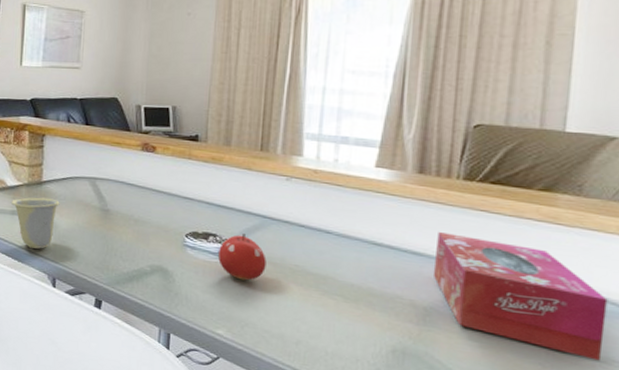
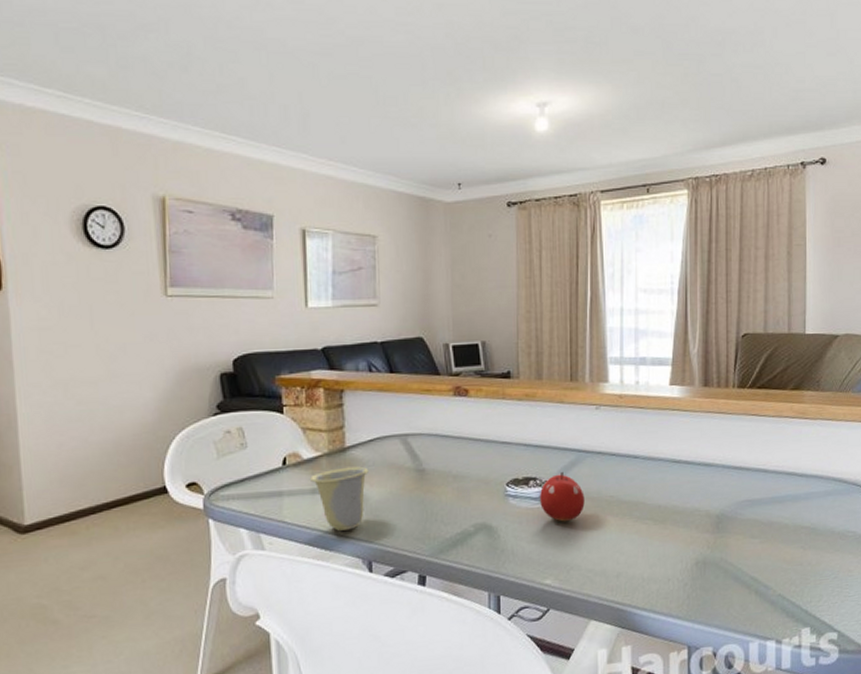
tissue box: present [434,231,608,361] -> none [722,440,842,535]

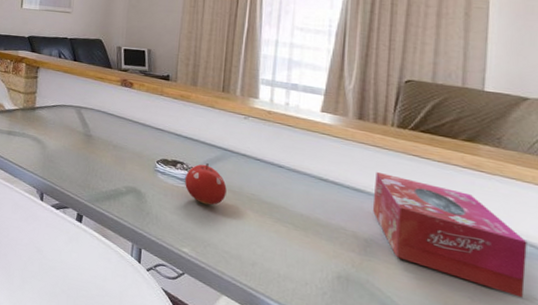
cup: present [310,466,369,531] -> none [8,120,50,166]
tissue box: none [722,440,842,535] -> present [373,171,527,298]

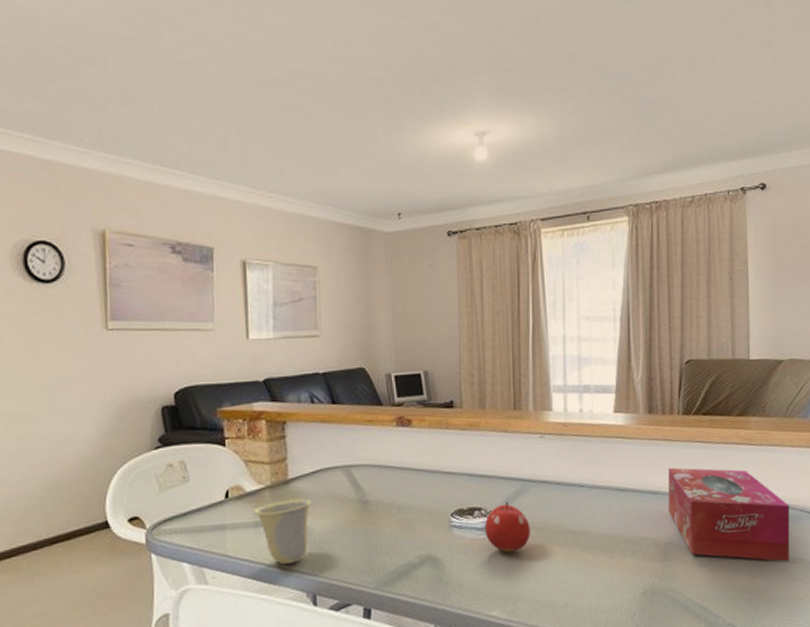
cup: none [8,120,50,166] -> present [253,498,312,564]

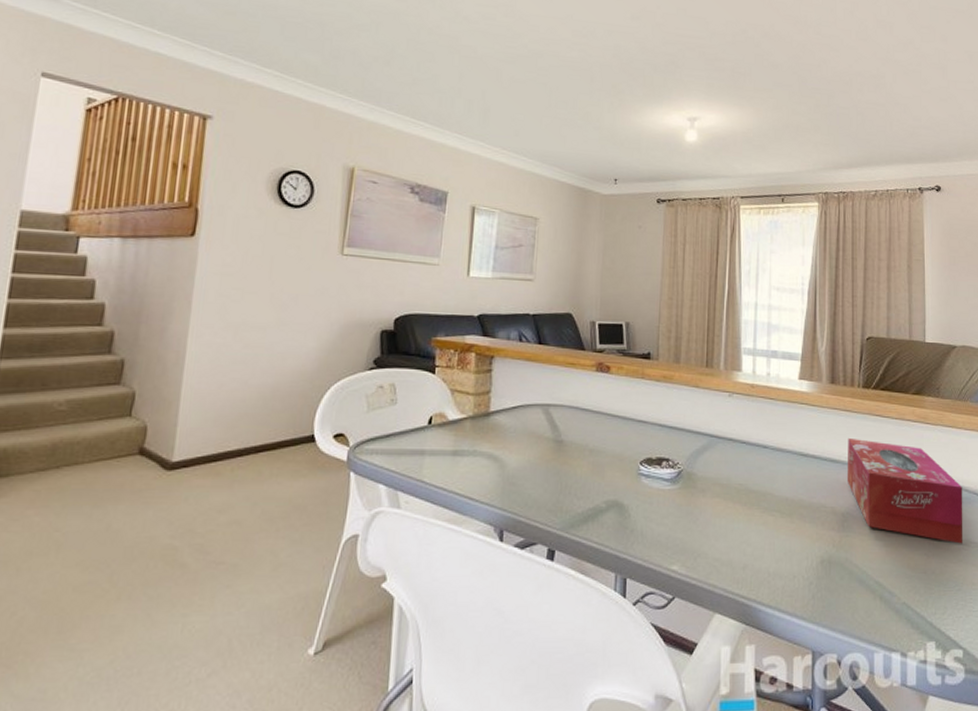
cup: present [253,498,312,564] -> none [453,431,510,495]
fruit: present [485,501,530,553] -> none [672,454,715,506]

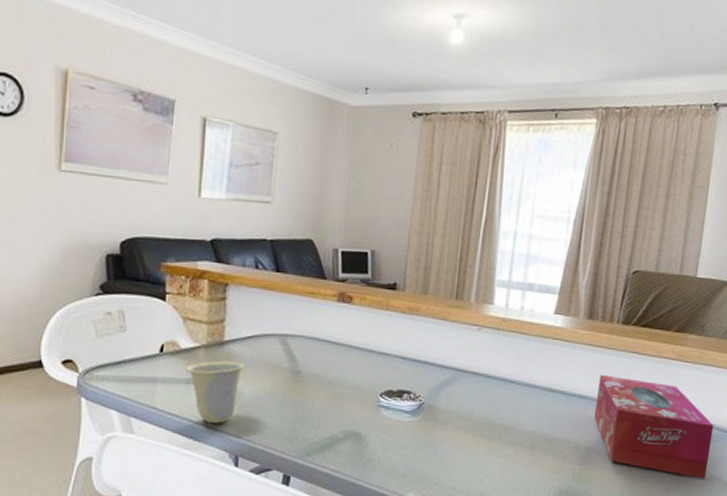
cup: none [453,431,510,495] -> present [186,361,245,423]

